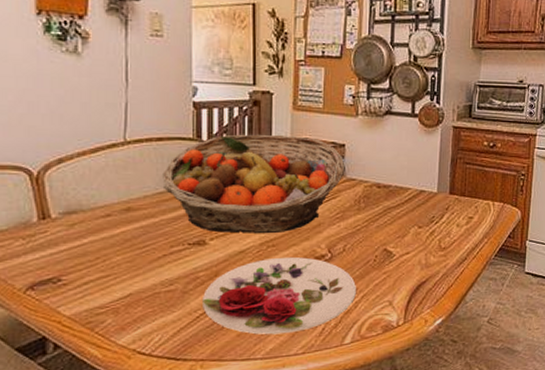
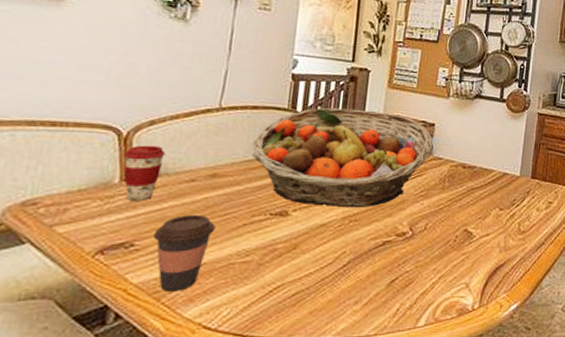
coffee cup: none [38,183,77,238] -> present [123,145,165,201]
coffee cup: none [79,247,136,322] -> present [153,214,215,291]
plate: present [203,256,356,335] -> none [277,232,435,314]

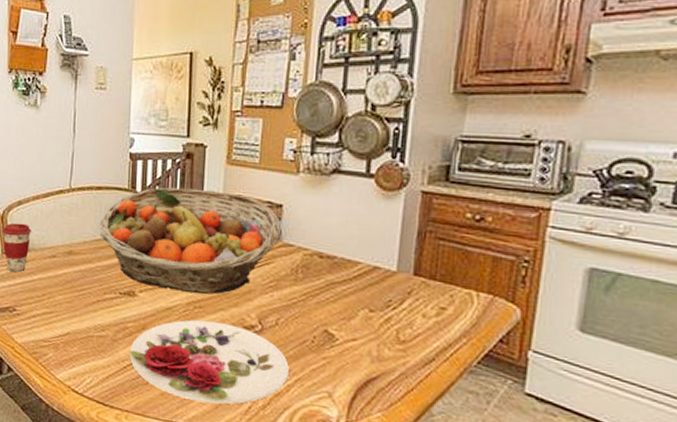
coffee cup: present [153,214,215,291] -> none [29,287,75,355]
plate: none [277,232,435,314] -> present [130,320,289,404]

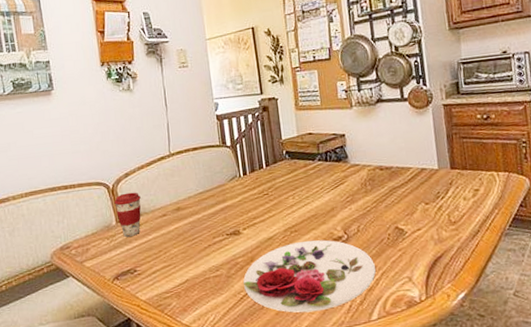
fruit basket: present [100,187,282,295] -> none [200,132,349,223]

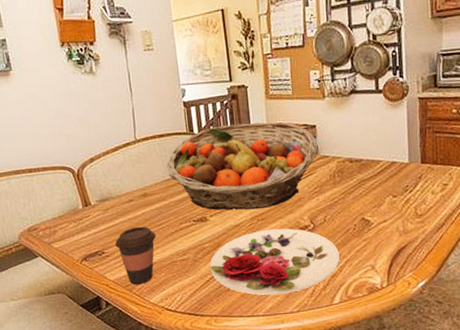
coffee cup: present [114,192,141,237] -> none [80,177,108,220]
coffee cup: none [148,241,189,305] -> present [115,226,156,285]
fruit basket: none [200,132,349,223] -> present [167,122,318,210]

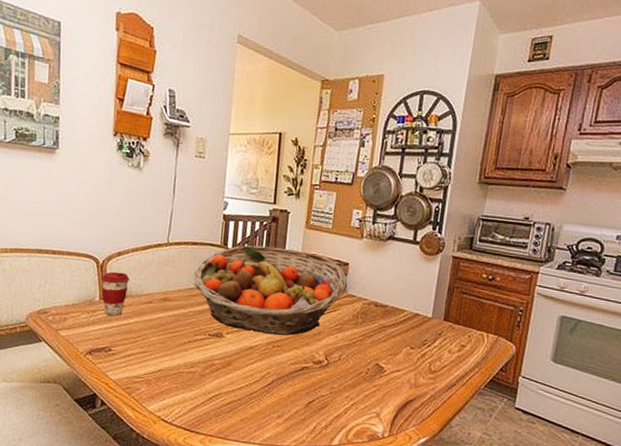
coffee cup: none [80,177,108,220] -> present [101,271,130,316]
coffee cup: present [115,226,156,285] -> none [124,329,168,390]
plate: present [210,228,340,296] -> none [215,357,348,426]

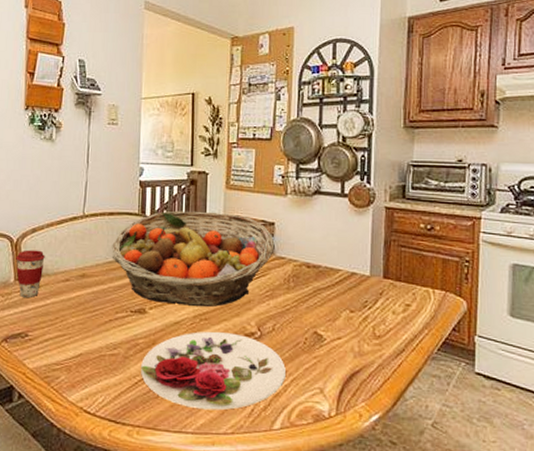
plate: none [215,357,348,426] -> present [141,331,286,410]

